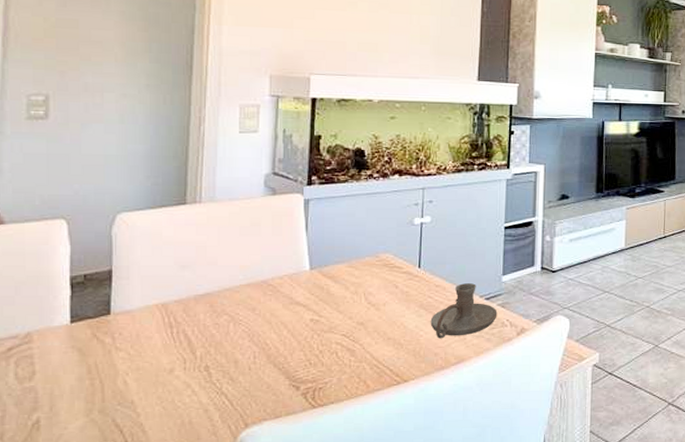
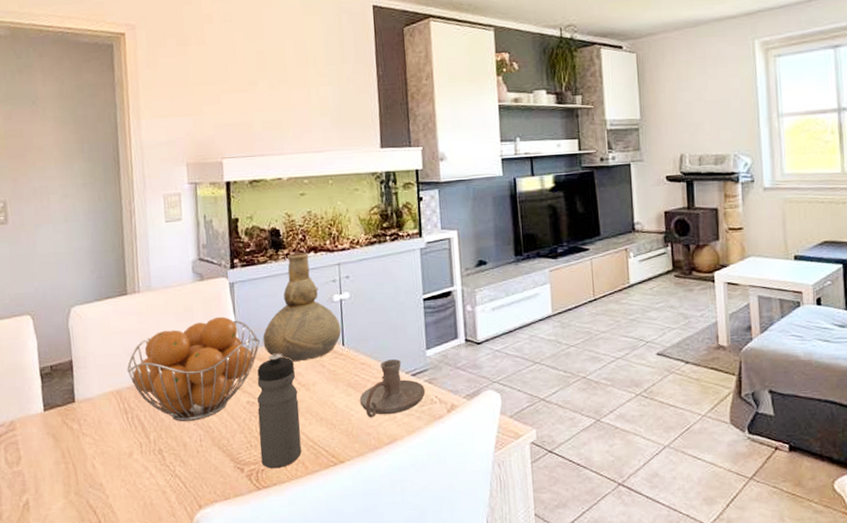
fruit basket: none [177,233,331,338] -> present [127,316,260,421]
water bottle: none [320,272,366,387] -> present [257,353,302,469]
vase: none [335,173,419,282] -> present [262,251,342,362]

